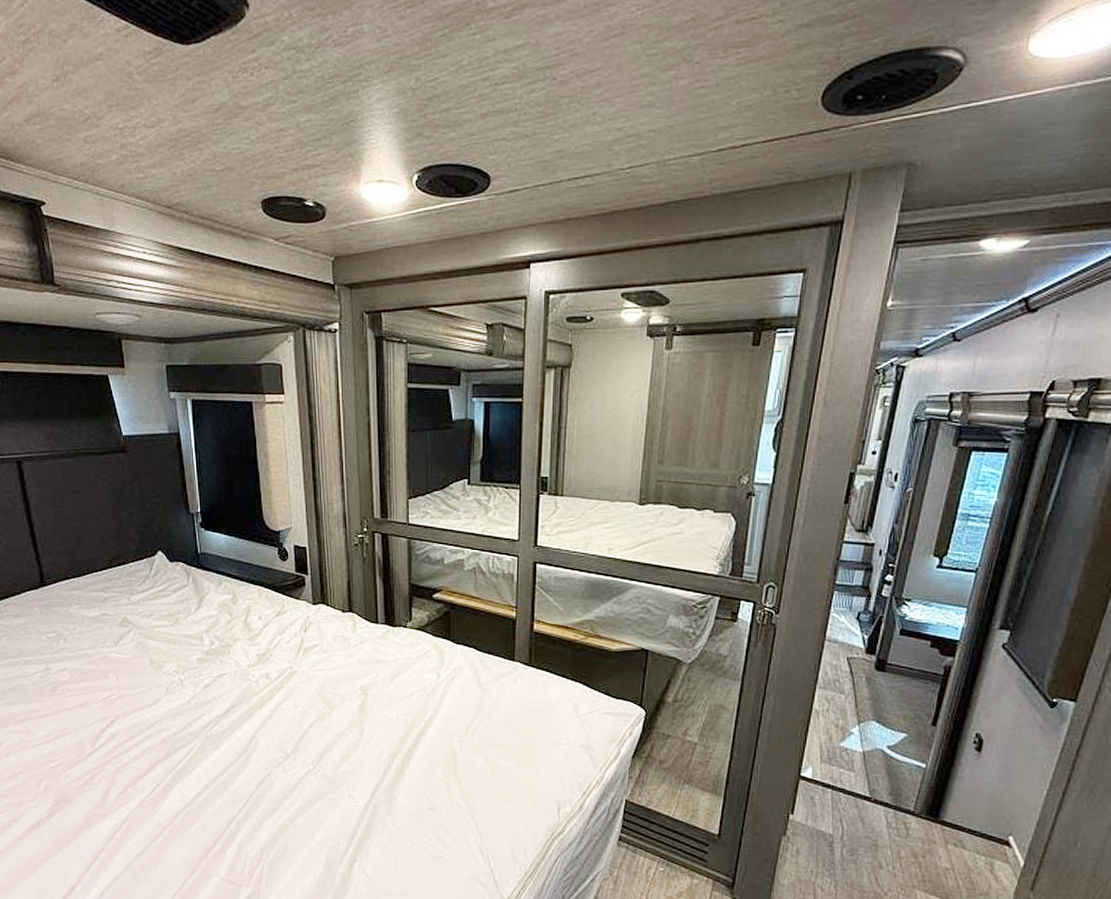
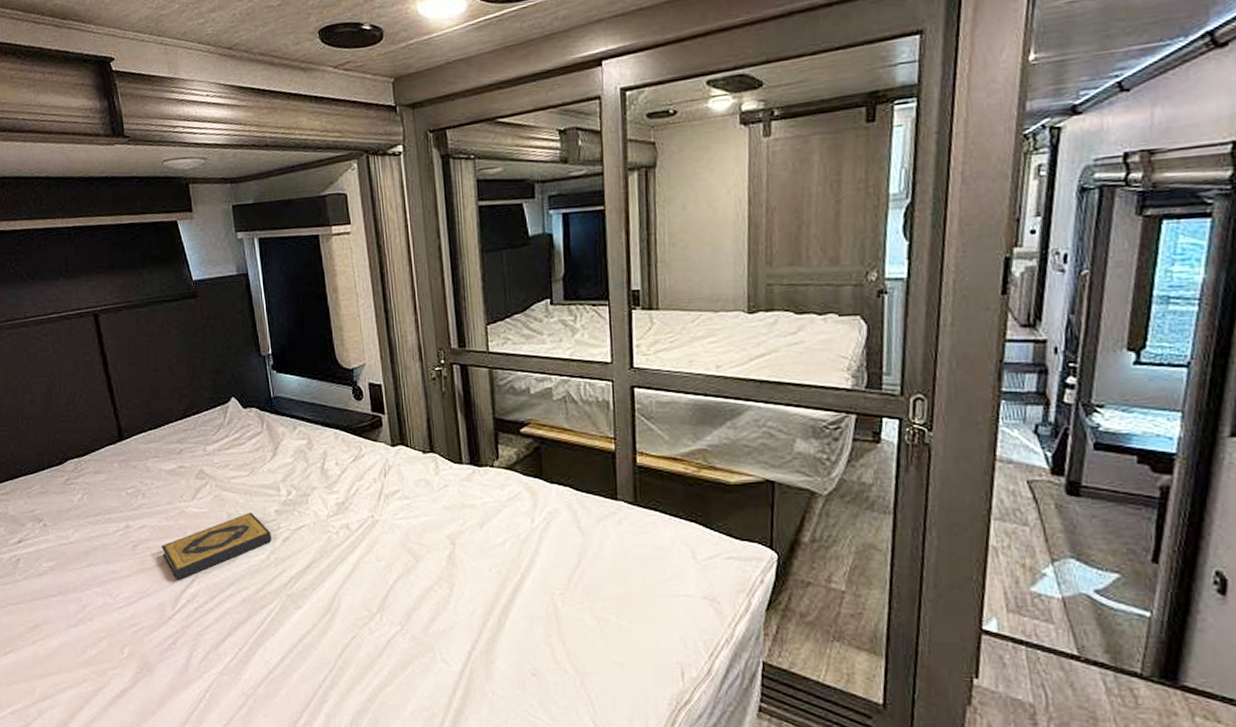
hardback book: none [81,660,193,720] -> present [161,512,272,580]

